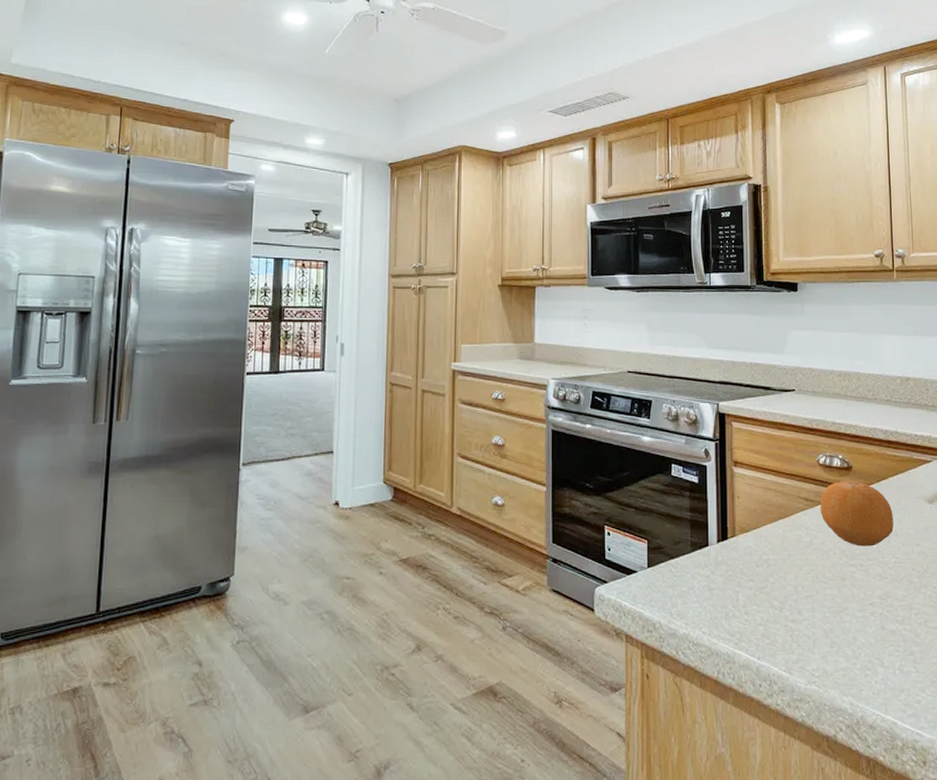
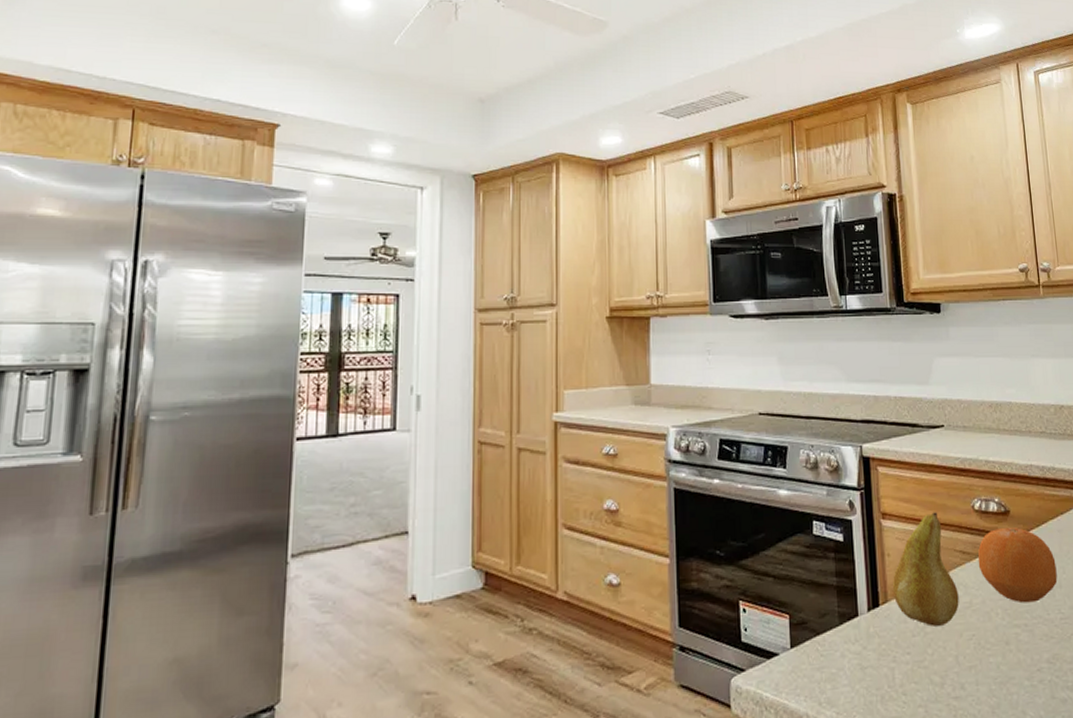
fruit: none [741,463,801,560] -> present [893,512,959,627]

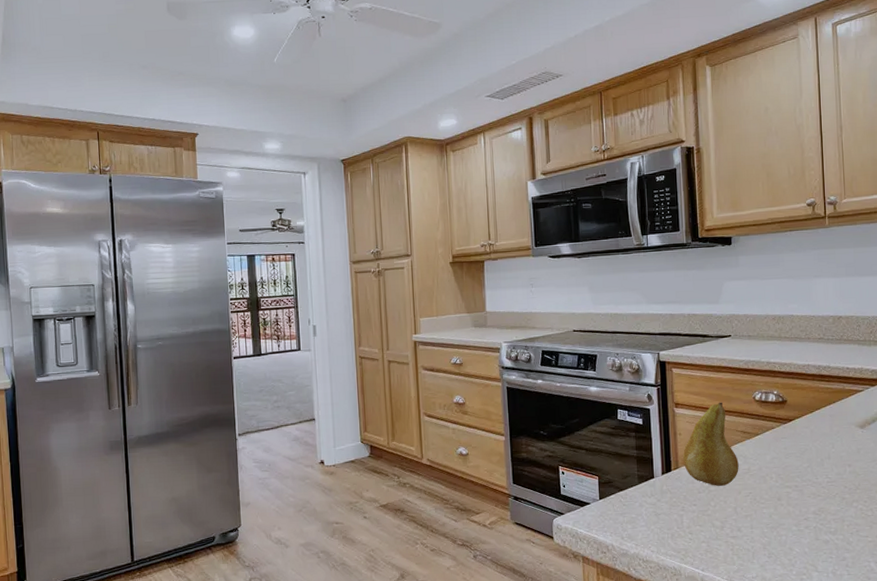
fruit: present [977,527,1058,603] -> none [756,413,827,470]

